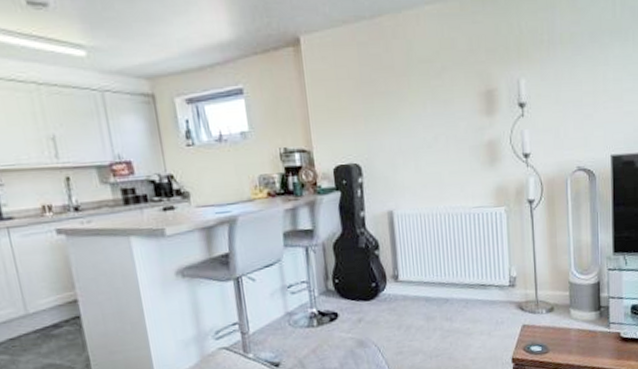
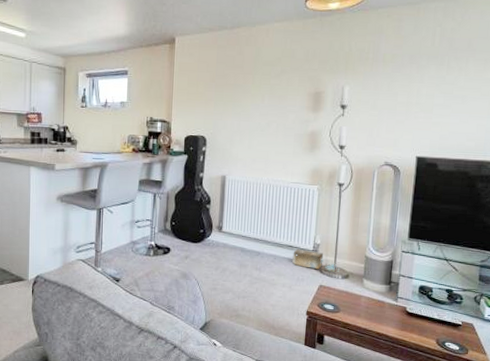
cardboard box: none [486,286,543,308] -> present [291,248,340,272]

